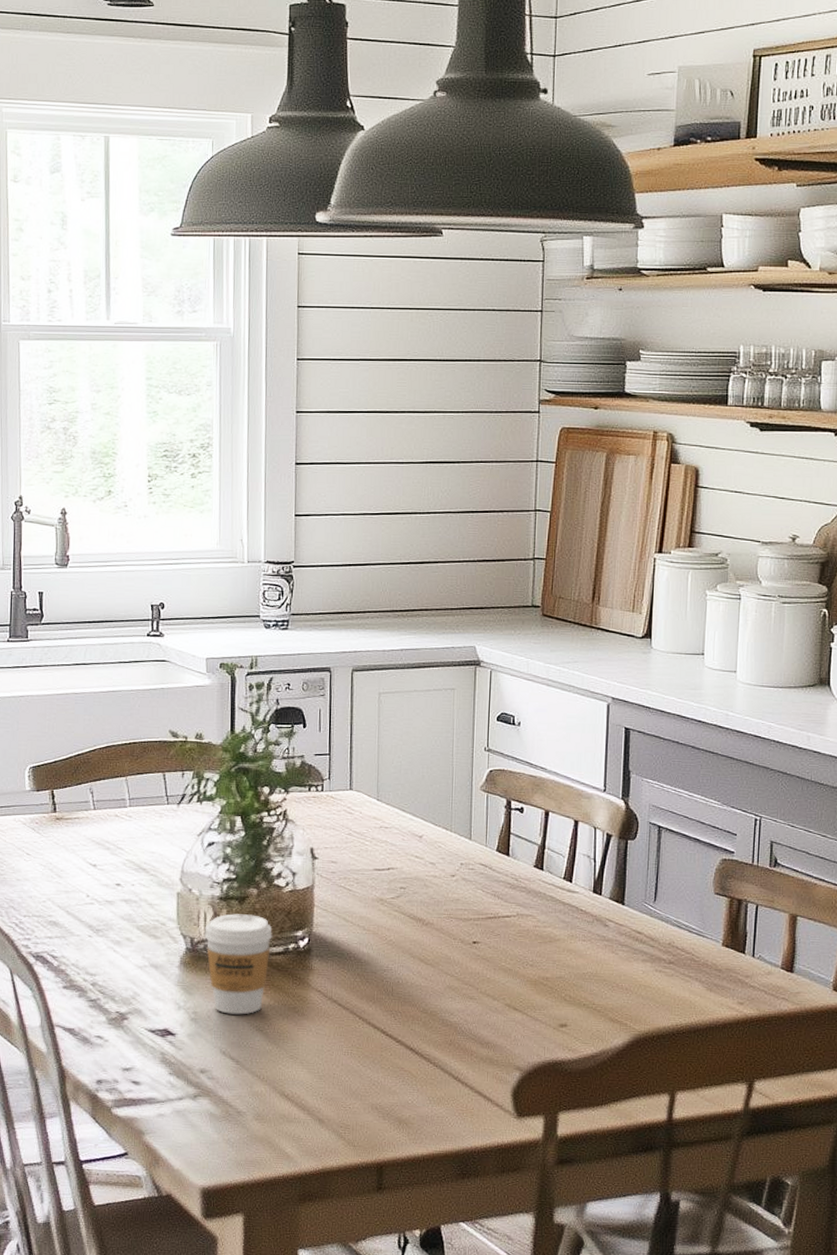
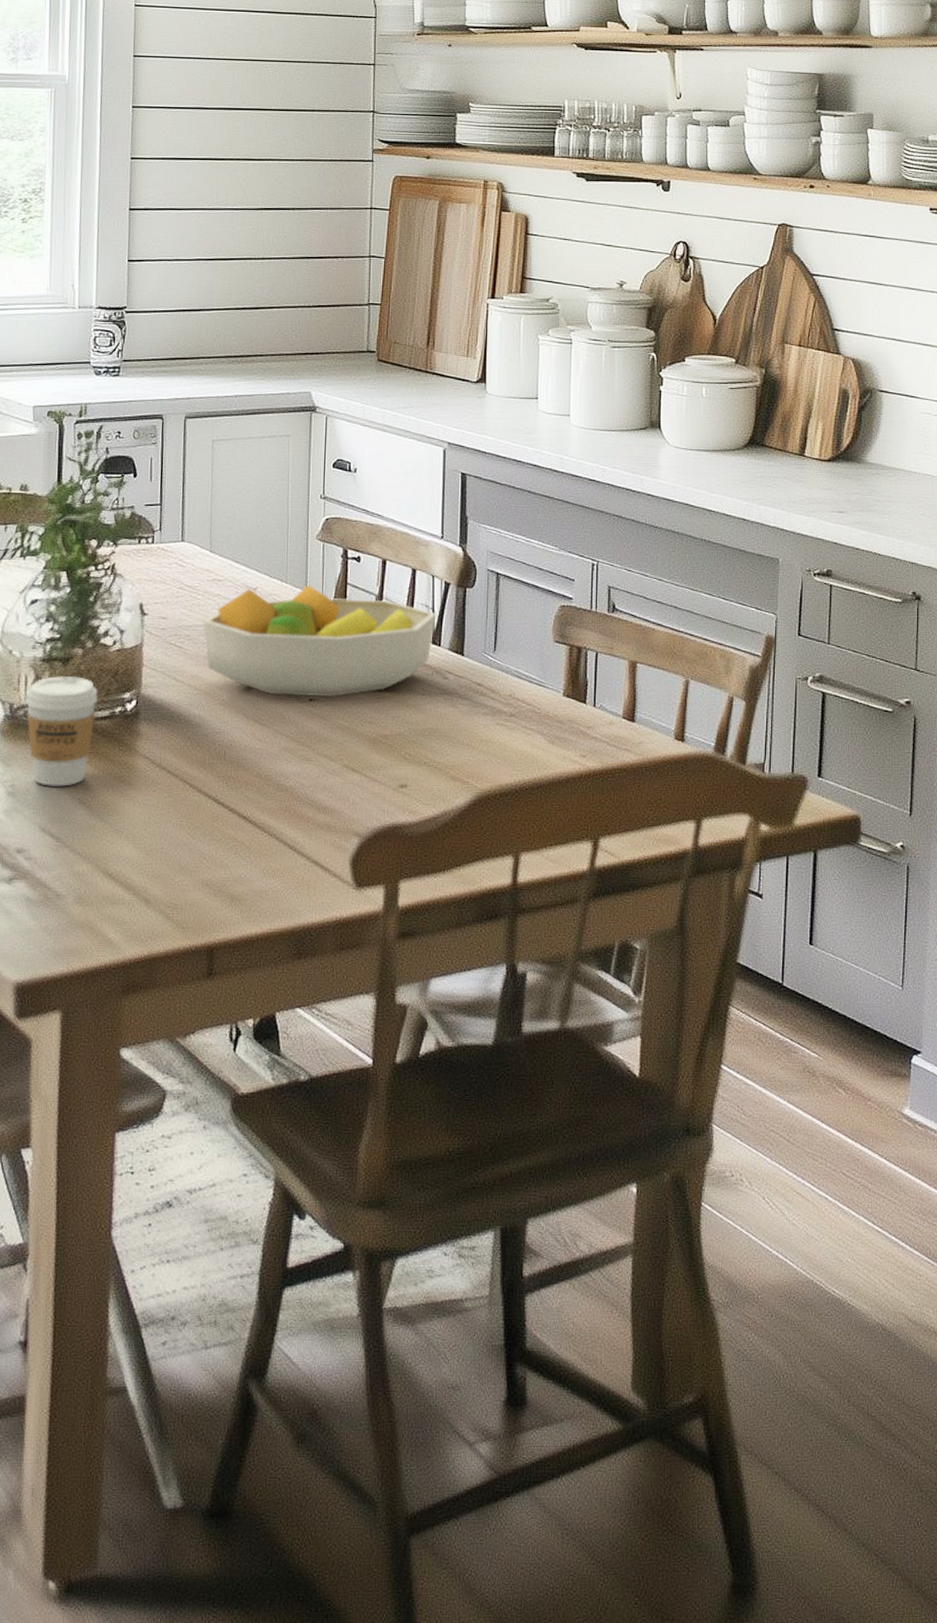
fruit bowl: none [370,833,598,940] -> present [202,584,436,697]

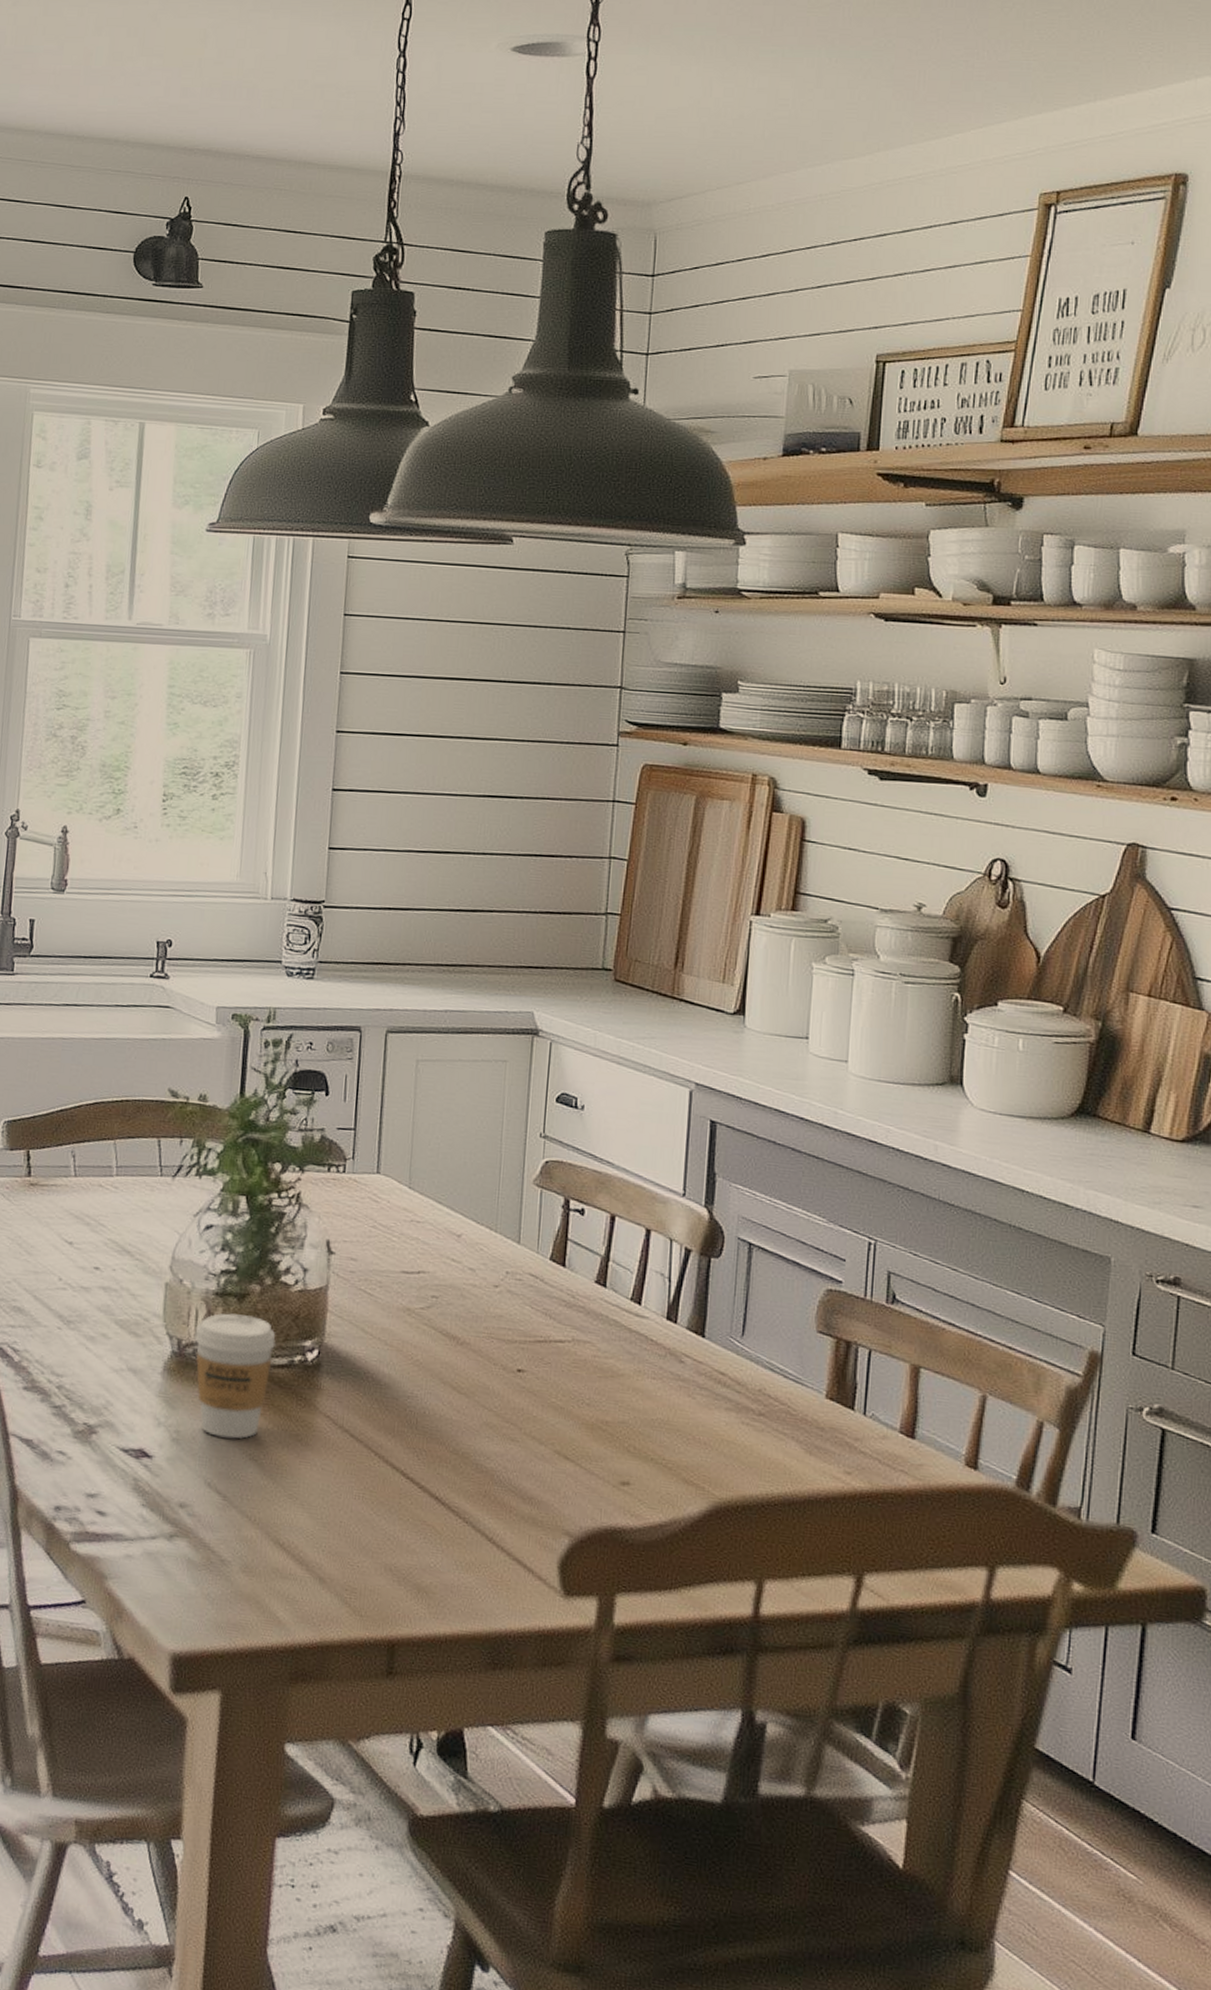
fruit bowl: present [202,584,436,697] -> none [397,1235,673,1370]

